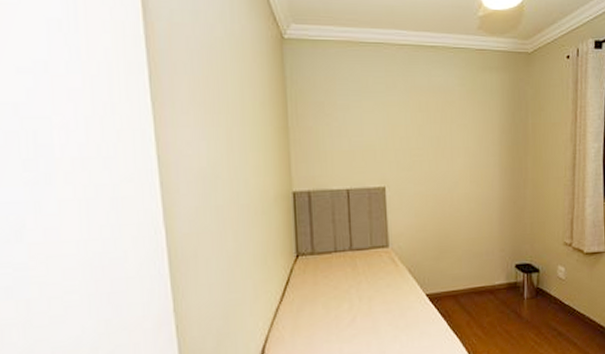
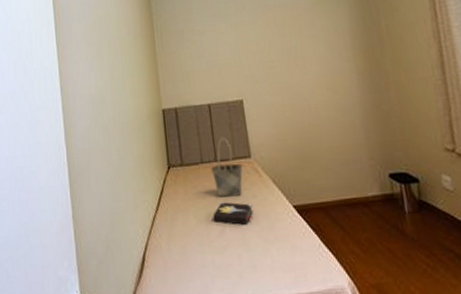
hardback book: none [343,291,386,314] -> present [212,201,253,225]
tote bag: none [346,225,380,287] -> present [212,136,243,197]

